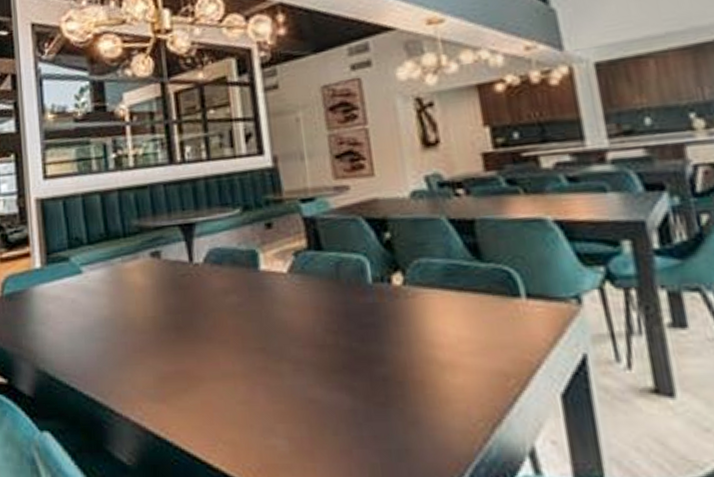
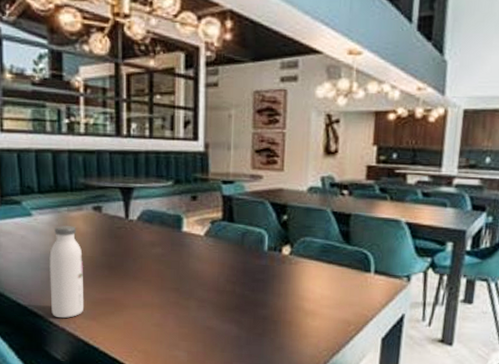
water bottle: none [104,280,151,404] -> present [49,226,84,319]

